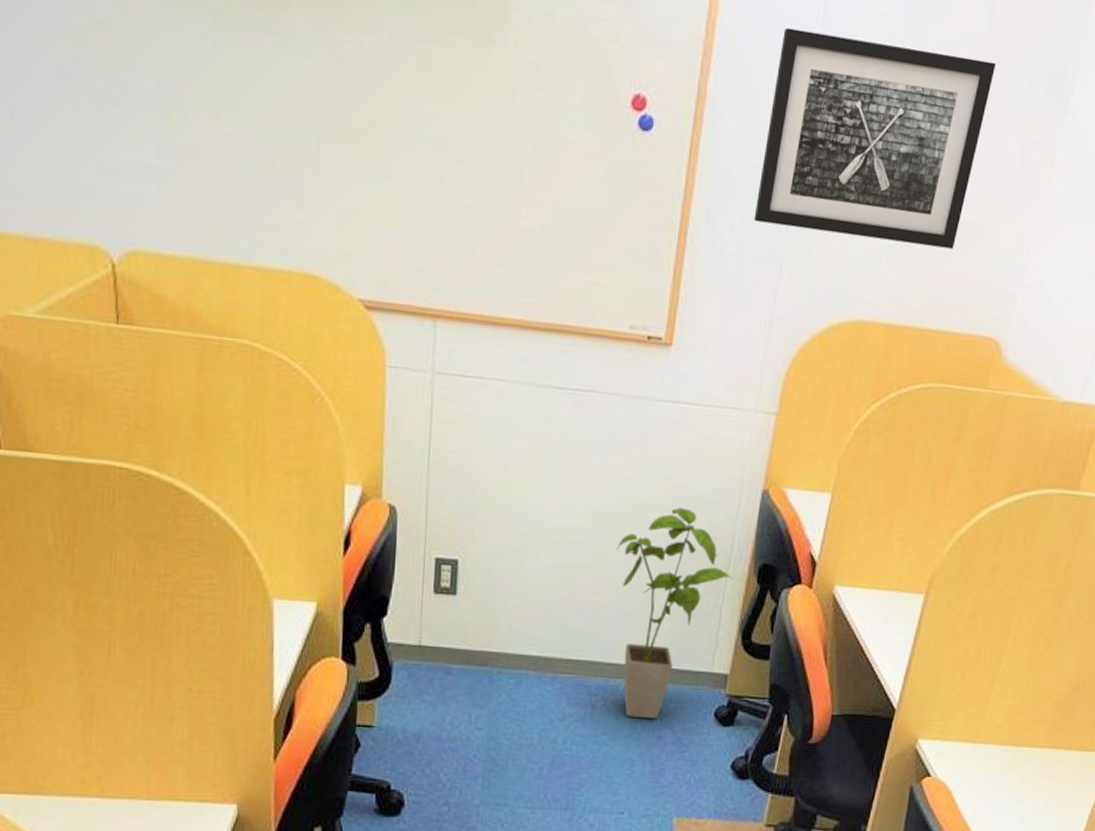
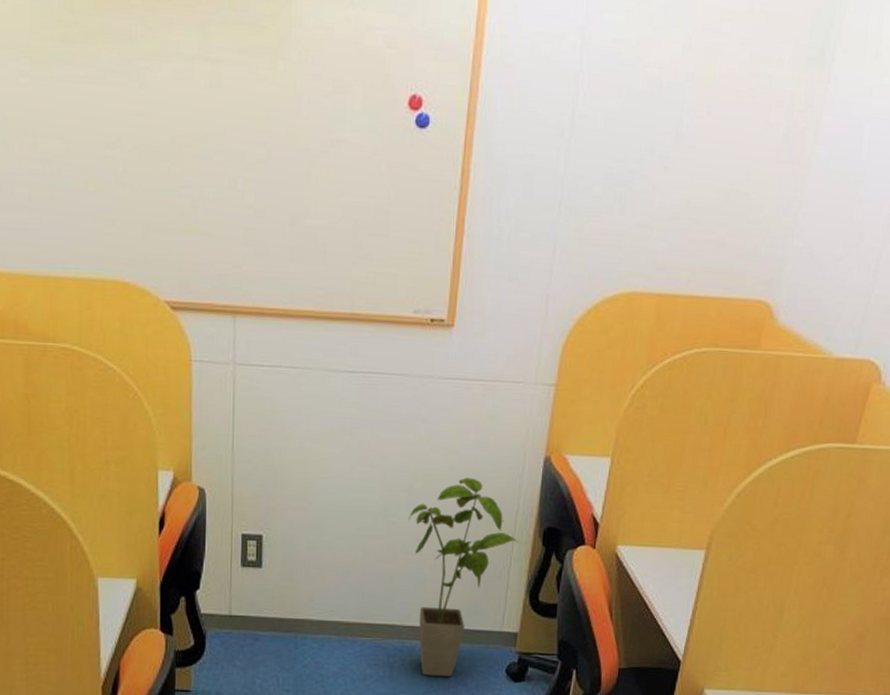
wall art: present [754,27,996,249] -> none [527,21,757,218]

